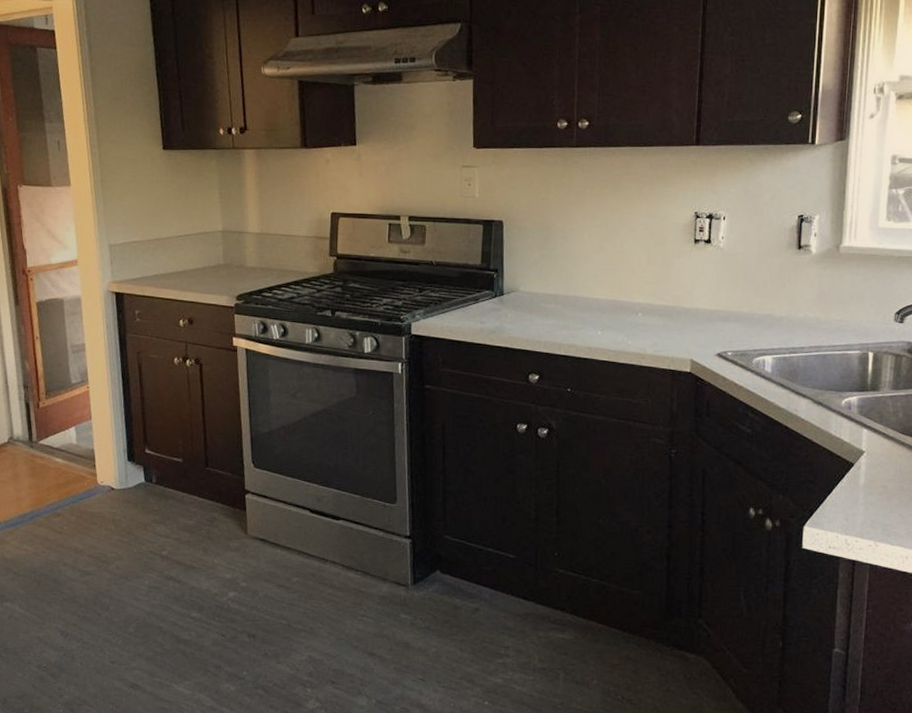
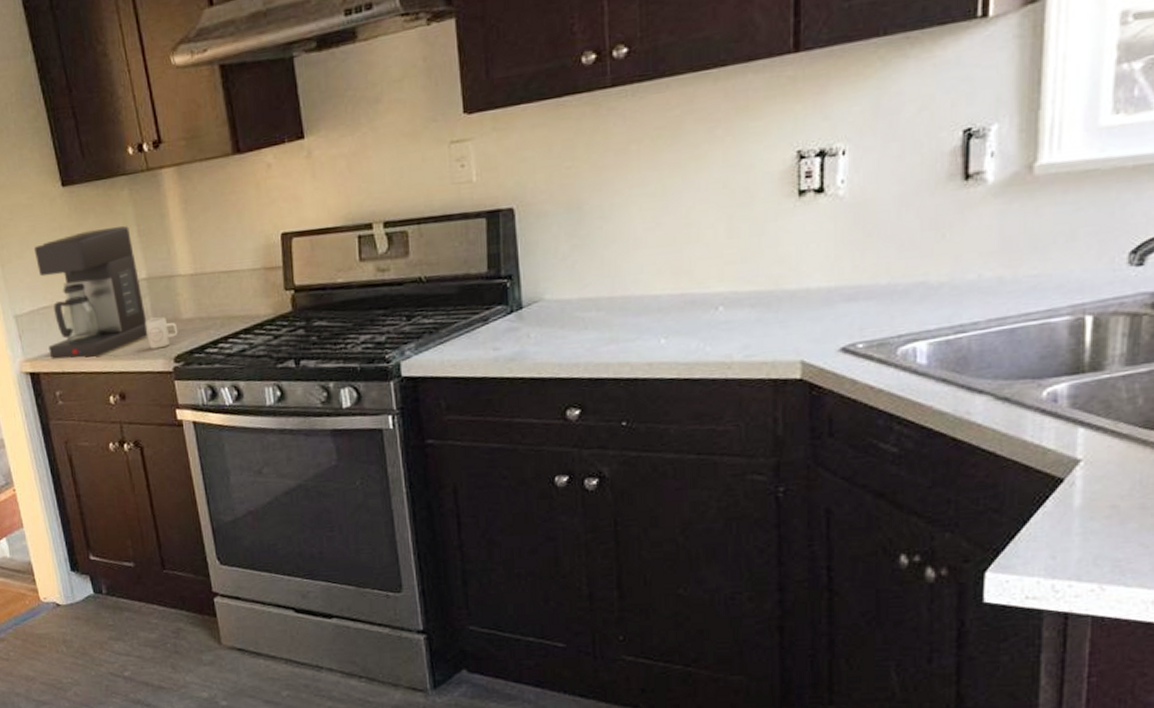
coffee maker: none [132,187,218,287] -> present [33,225,148,360]
mug: none [215,262,242,287] -> present [144,317,178,349]

